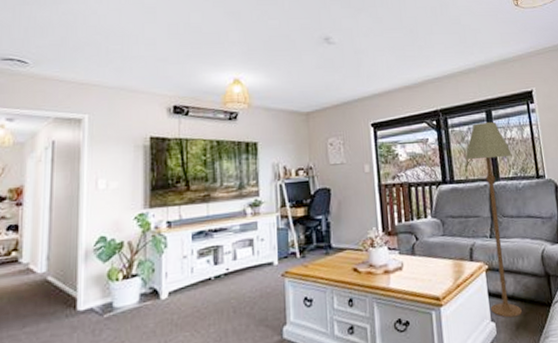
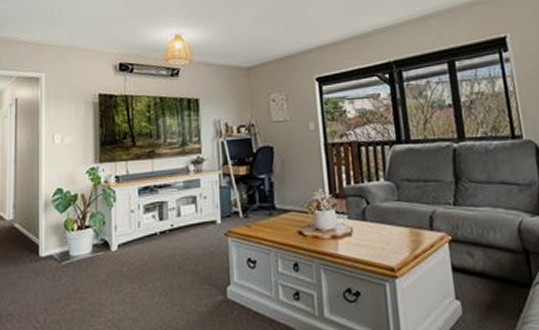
floor lamp: present [465,121,523,318] -> none [423,73,495,297]

